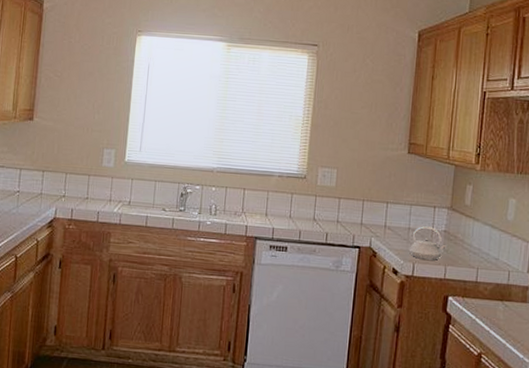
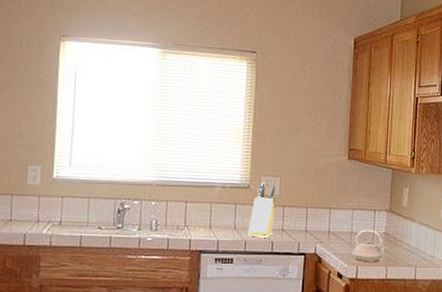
knife block: none [302,174,332,228] -> present [247,183,276,238]

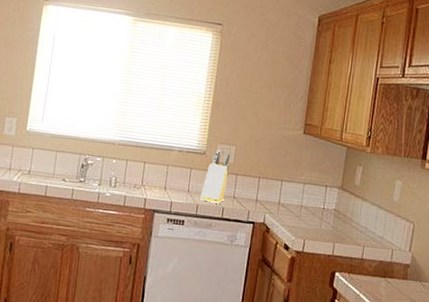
teapot: present [352,229,387,263] -> none [300,204,336,238]

